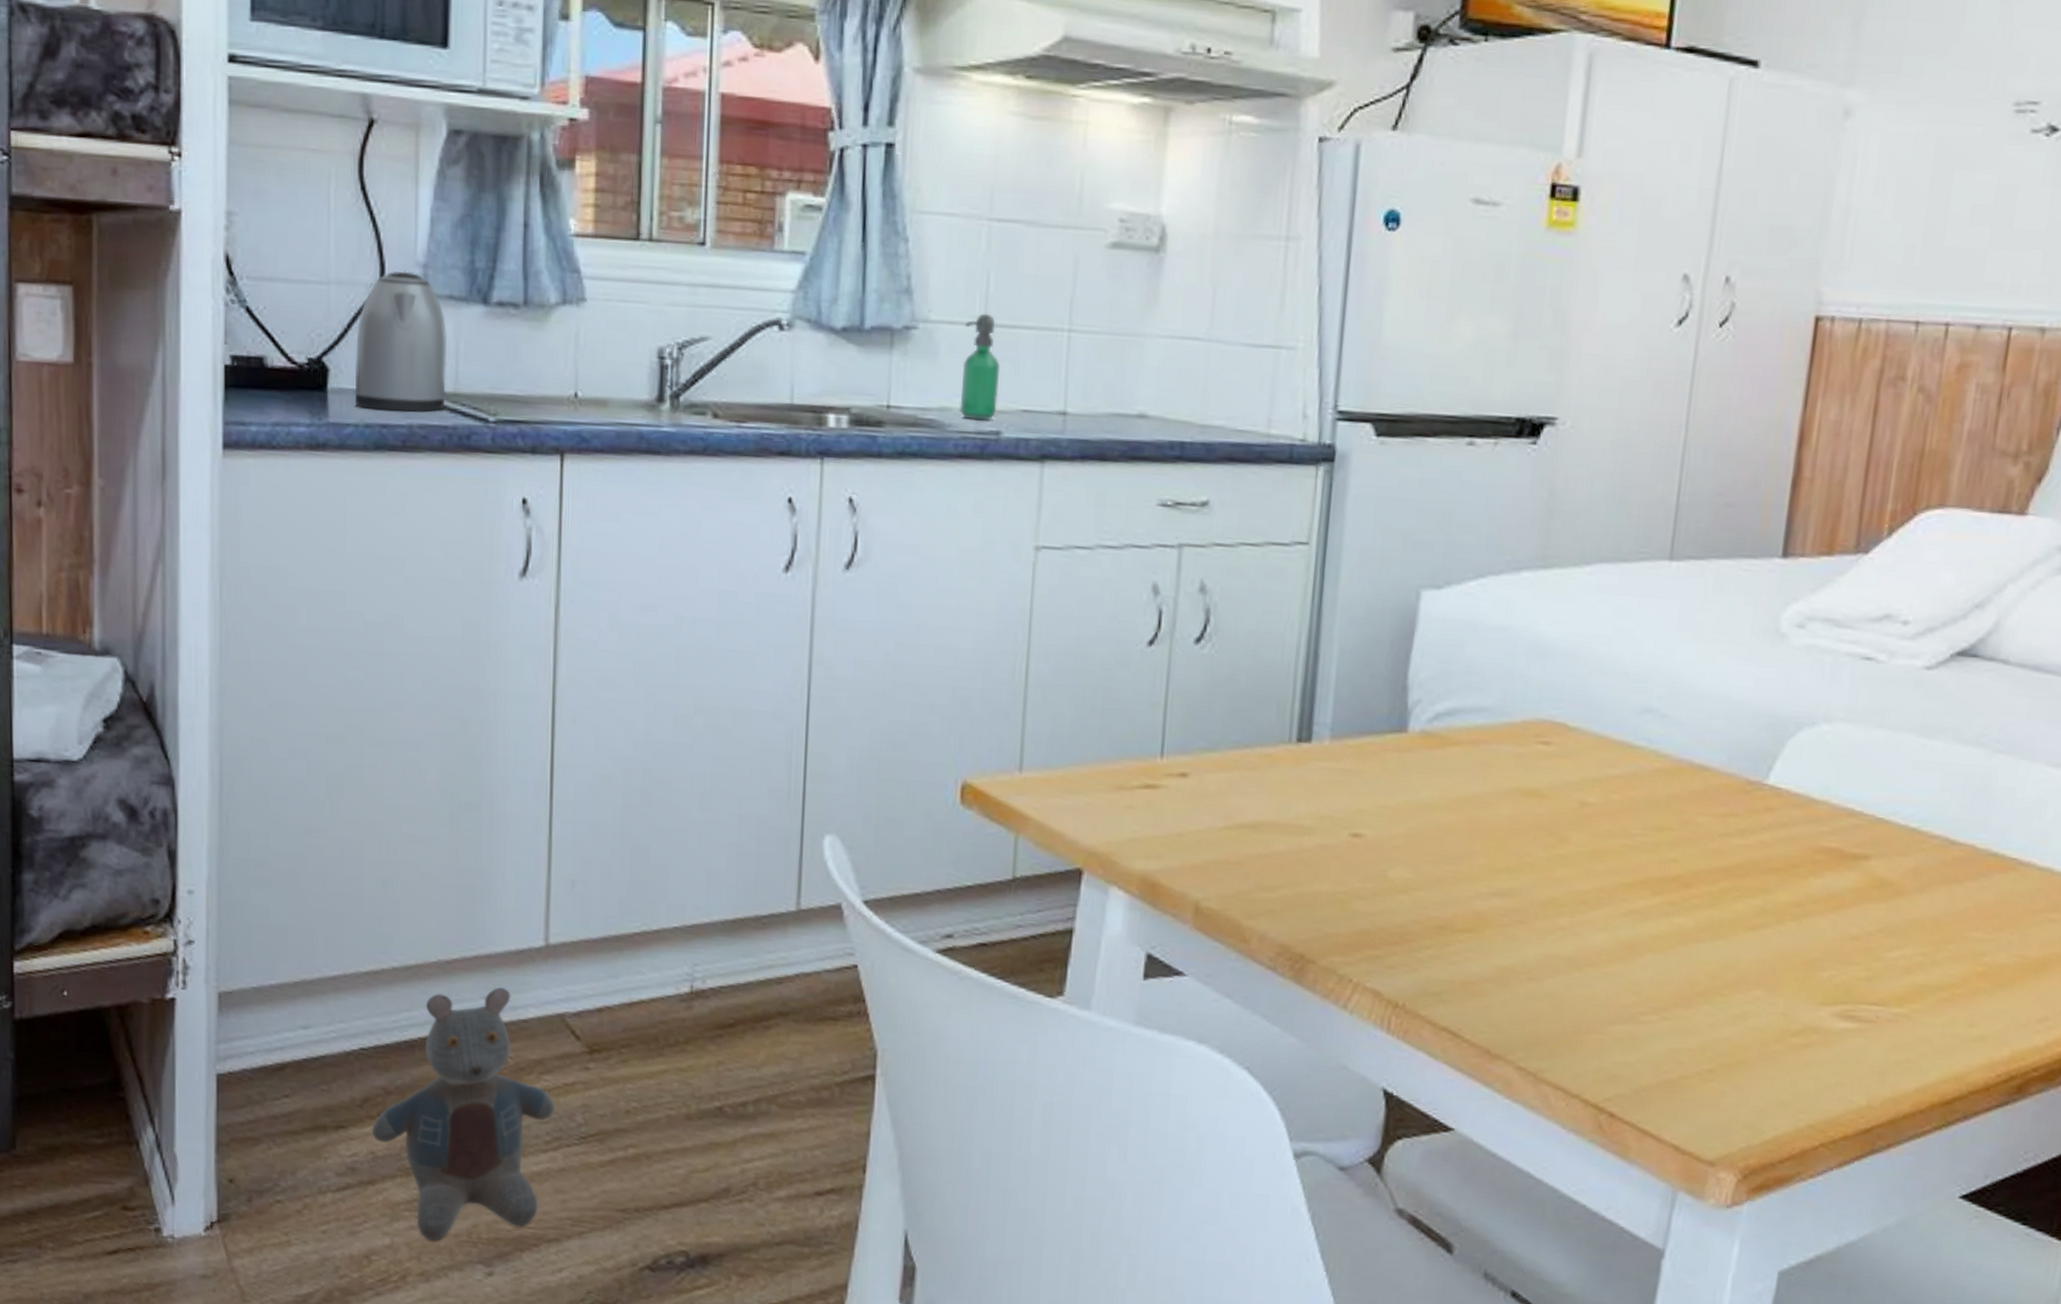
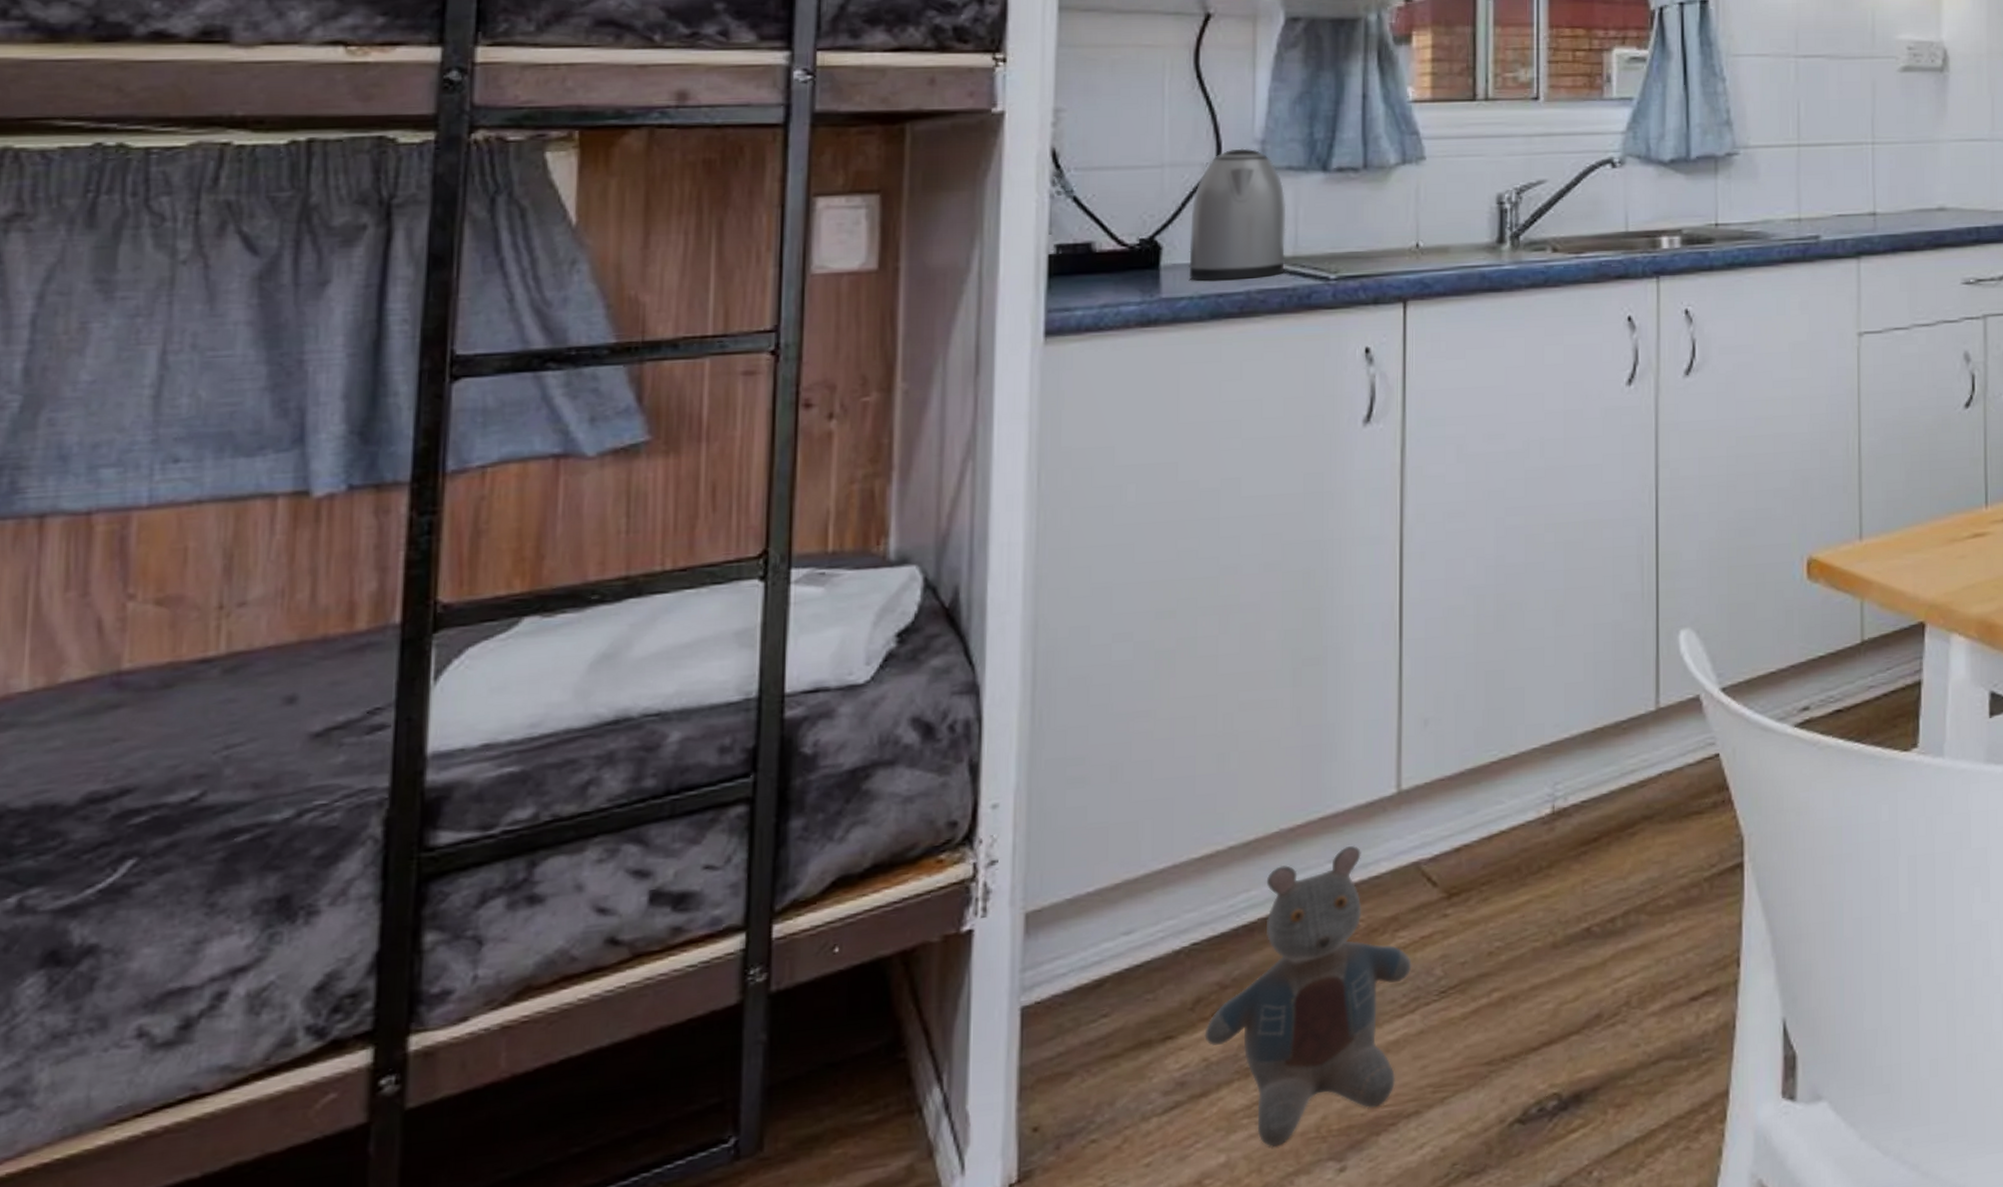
soap dispenser: present [960,313,1001,421] -> none [1781,136,1815,228]

